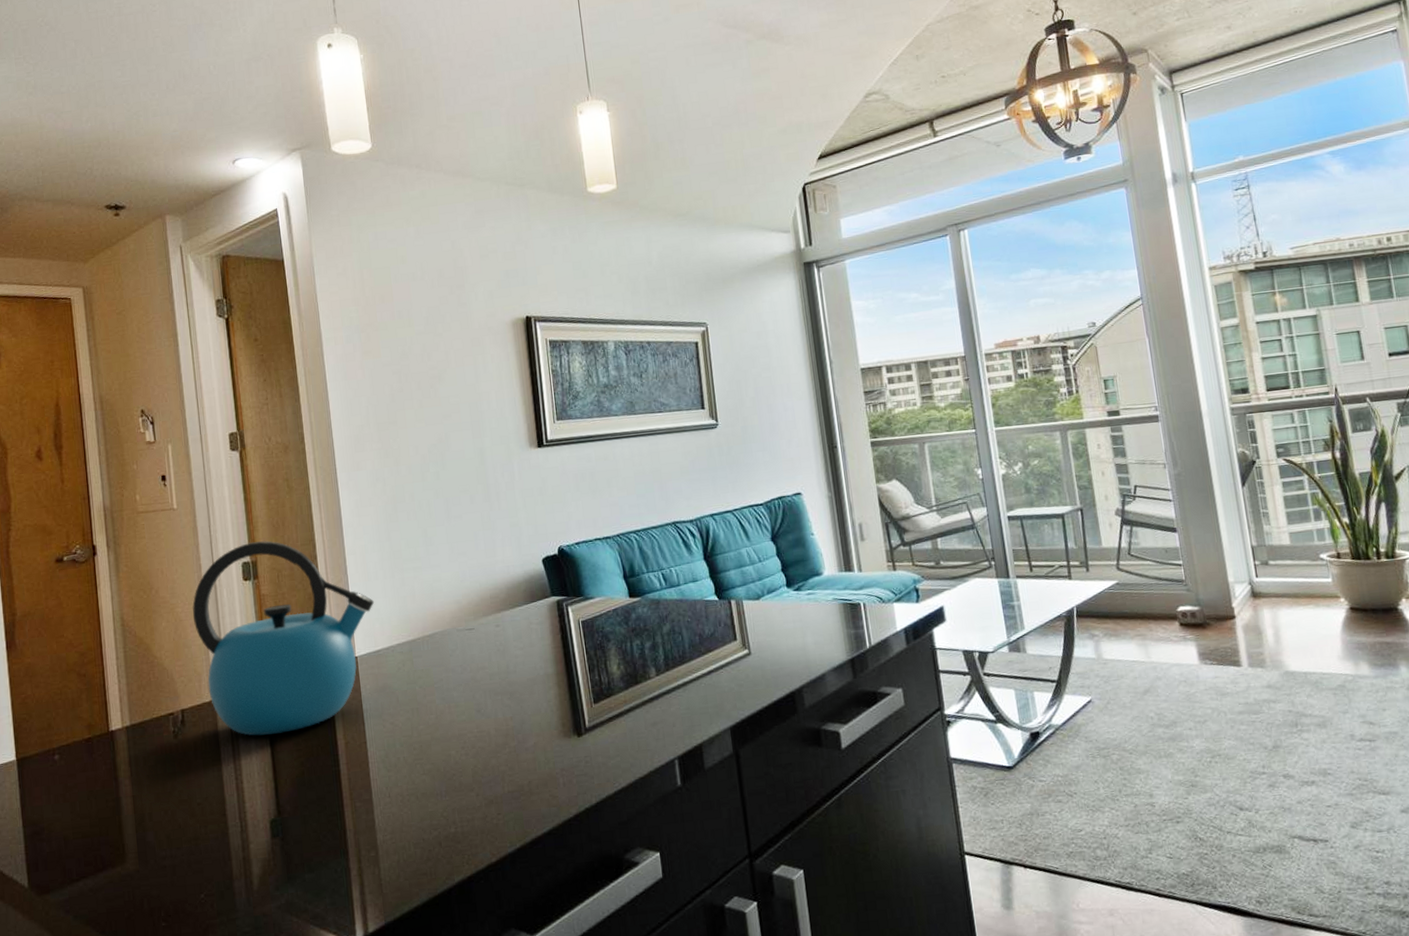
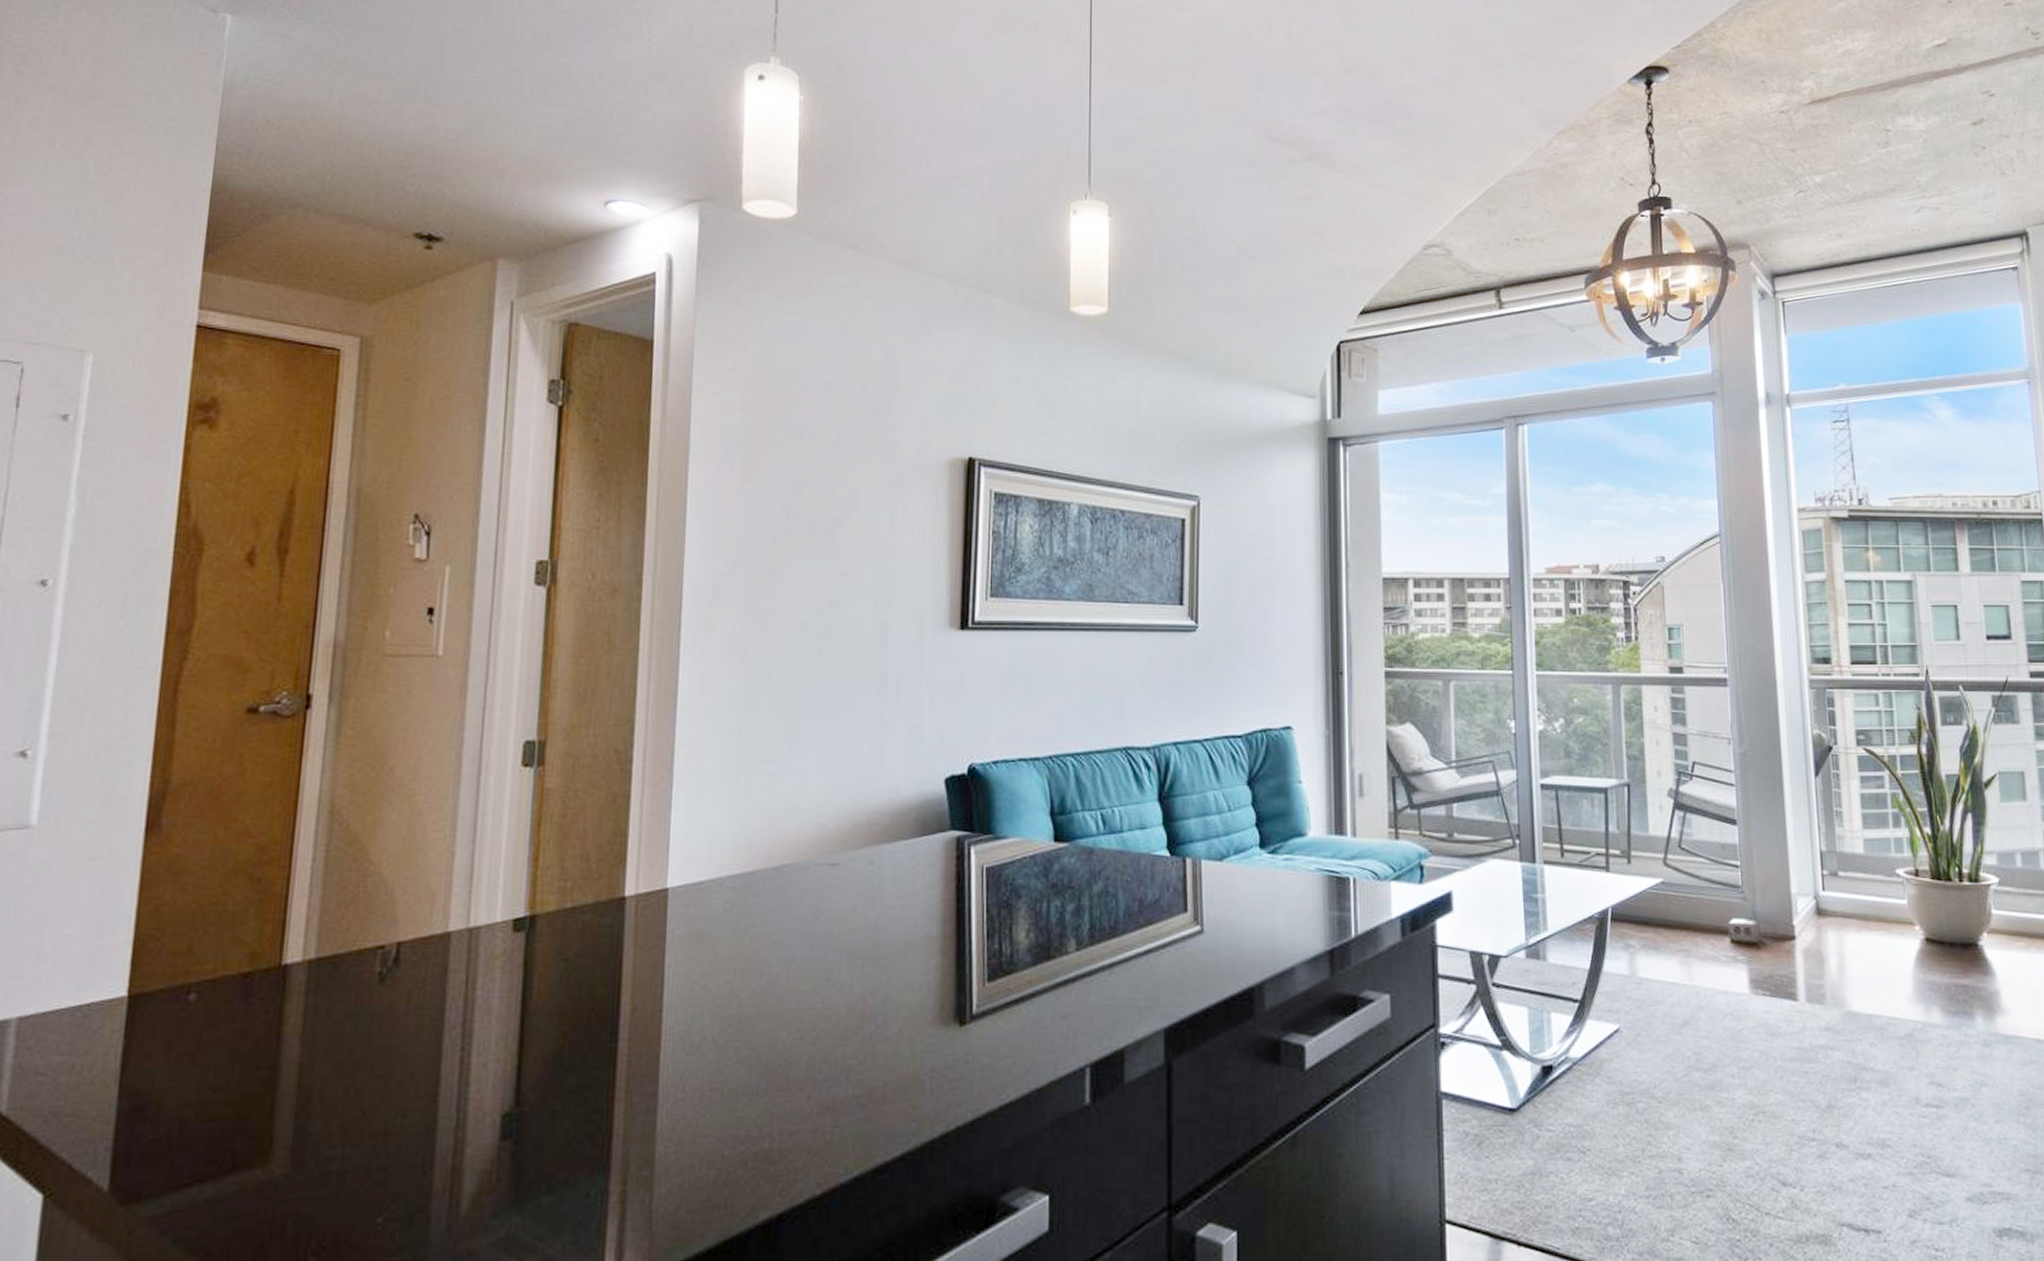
kettle: present [192,541,375,736] -> none [439,713,706,989]

